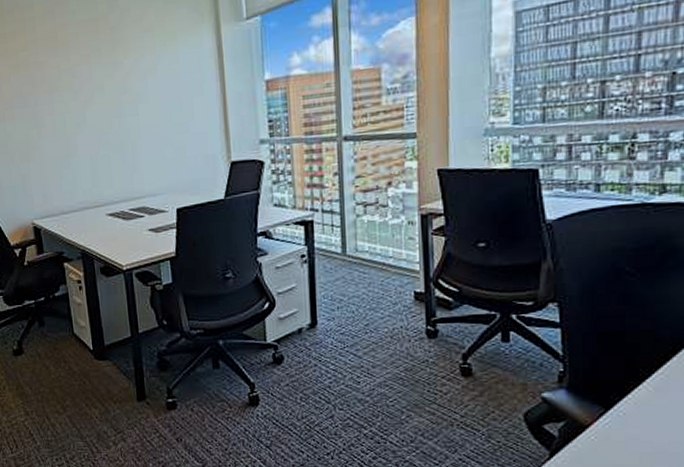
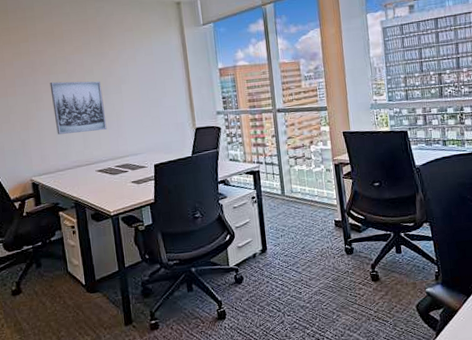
wall art: none [52,99,120,169] -> present [50,81,107,135]

